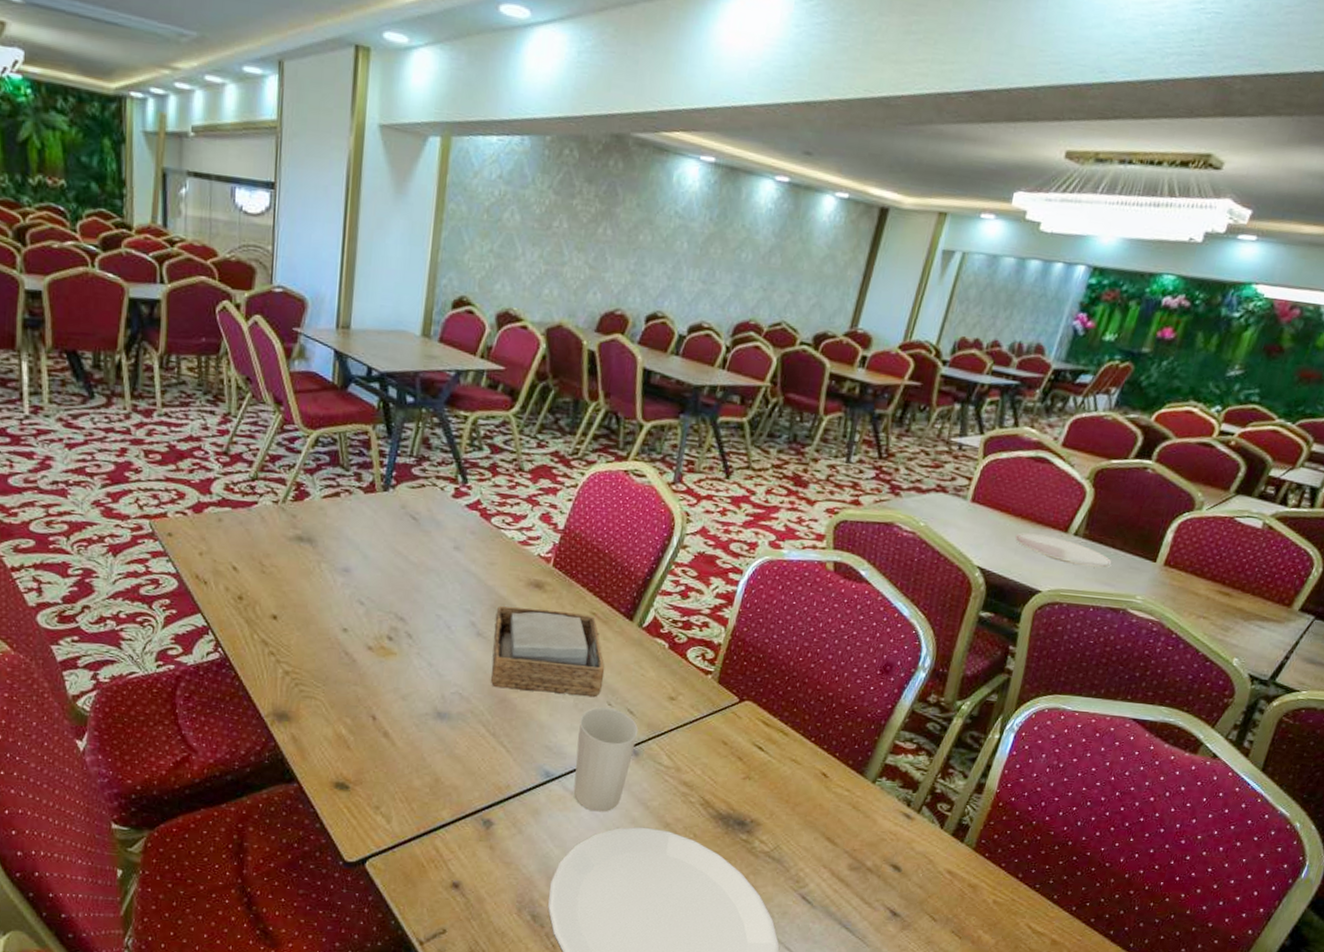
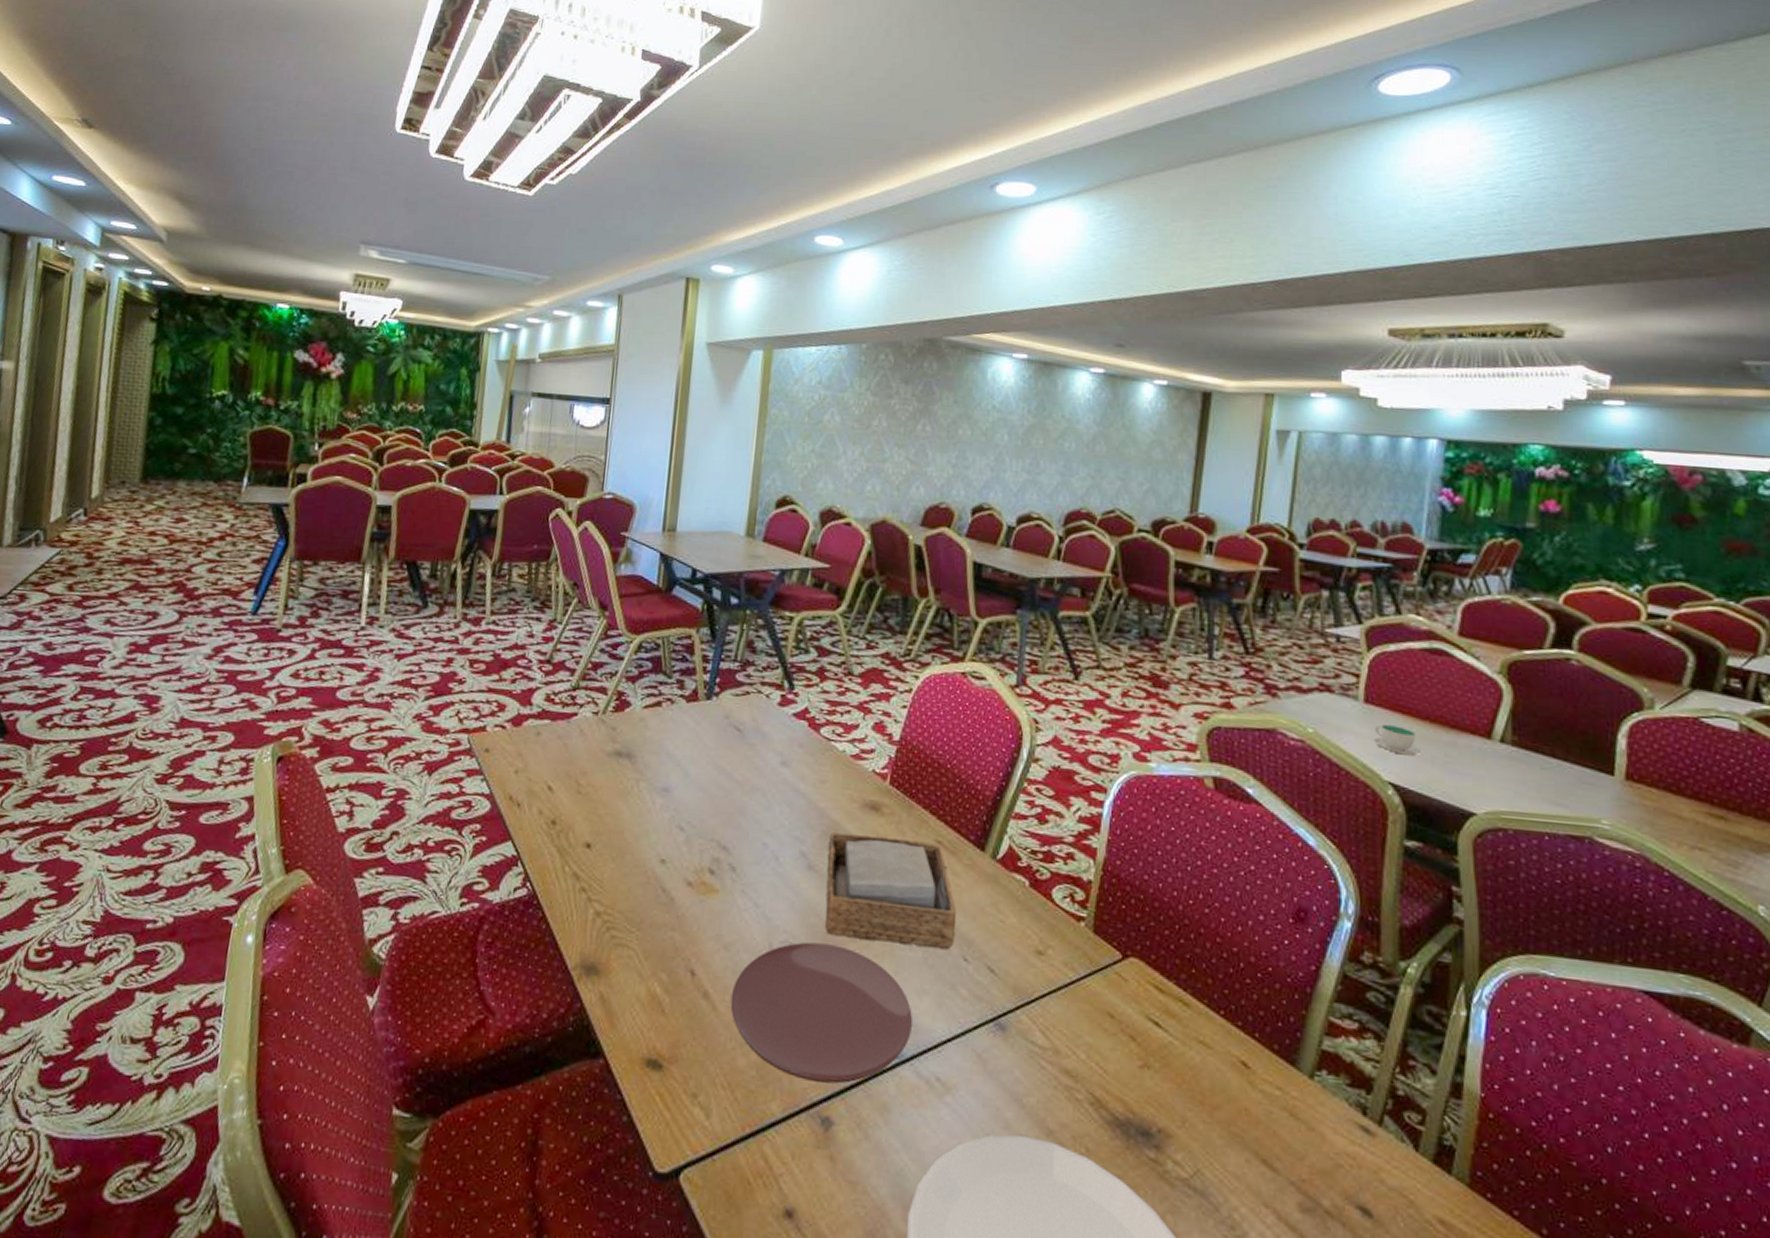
plate: none [407,693,562,796] -> present [730,942,912,1084]
cup: present [573,707,639,812] -> none [929,963,1003,1111]
cup: none [973,520,1009,546] -> present [1374,724,1420,756]
plate: present [1015,532,1112,568] -> none [1427,739,1558,784]

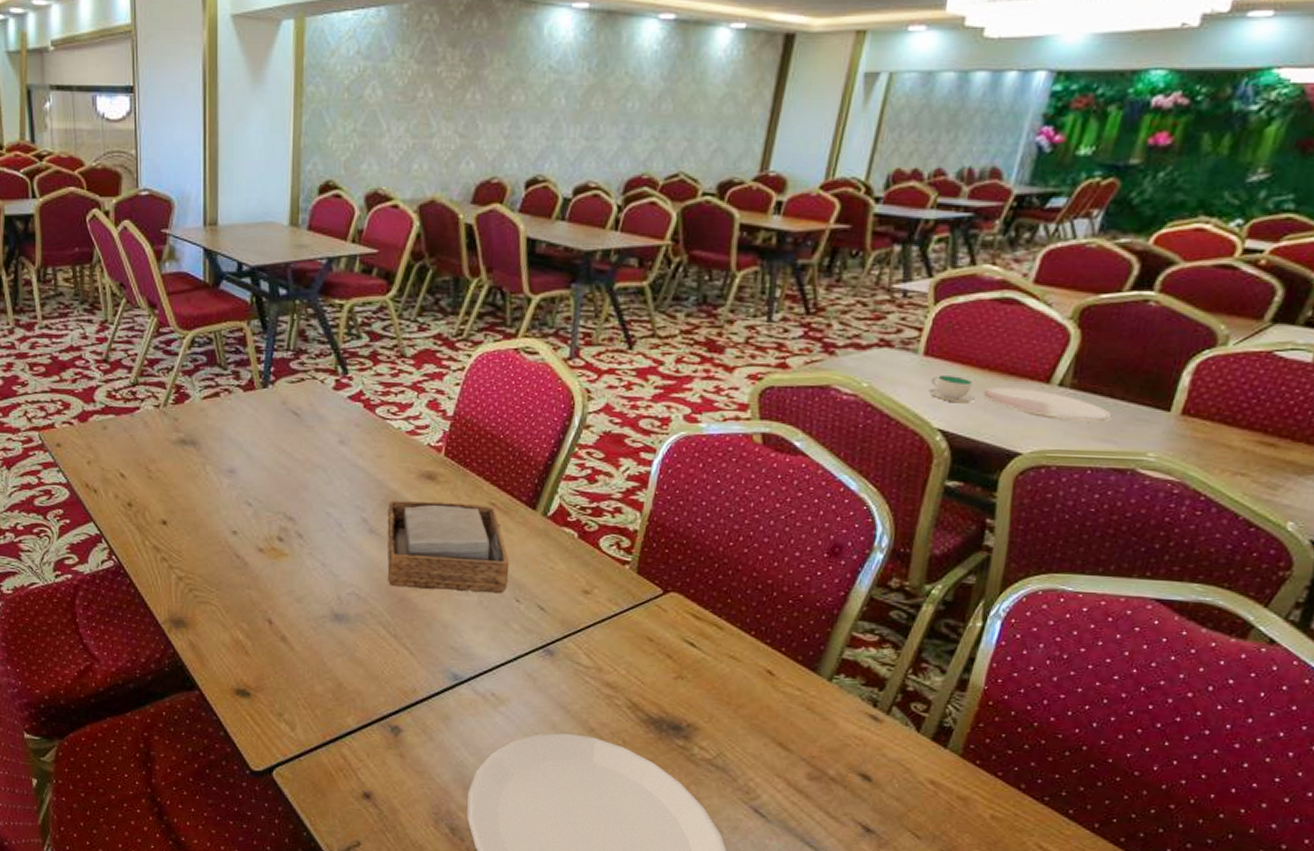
plate: present [730,942,912,1084] -> none [306,593,469,701]
plate: none [1427,739,1558,784] -> present [982,387,1111,423]

